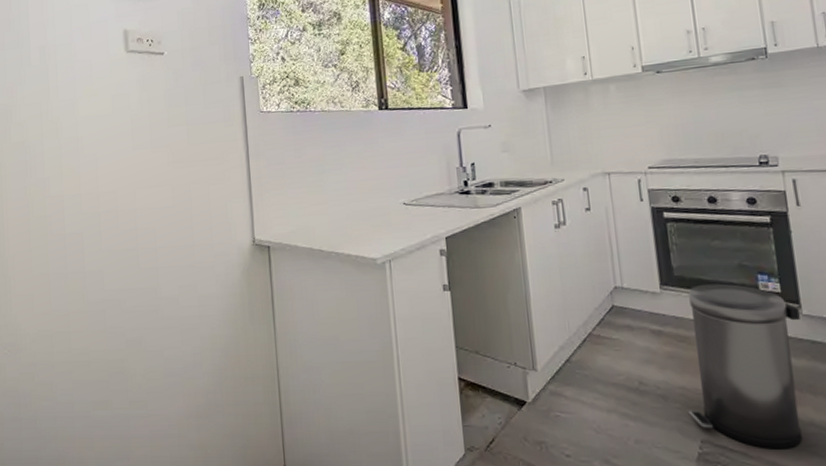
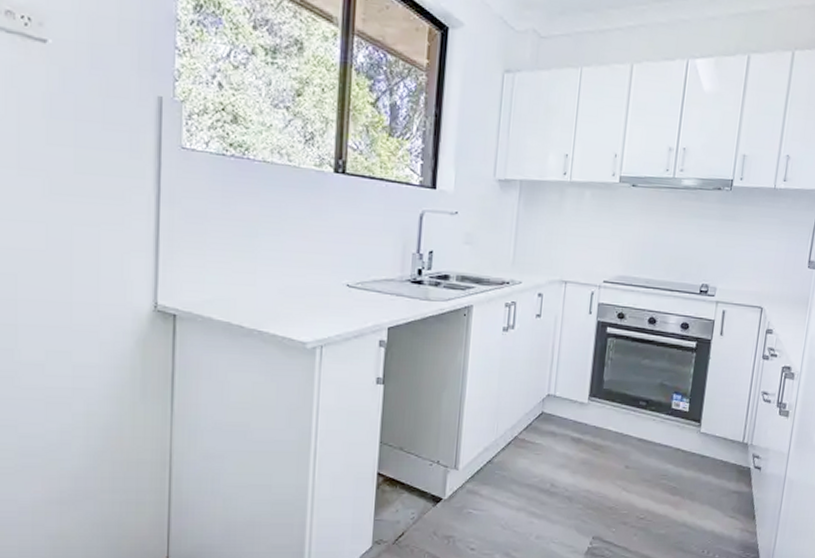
pedal bin: present [688,283,802,450] -> none [587,399,699,545]

